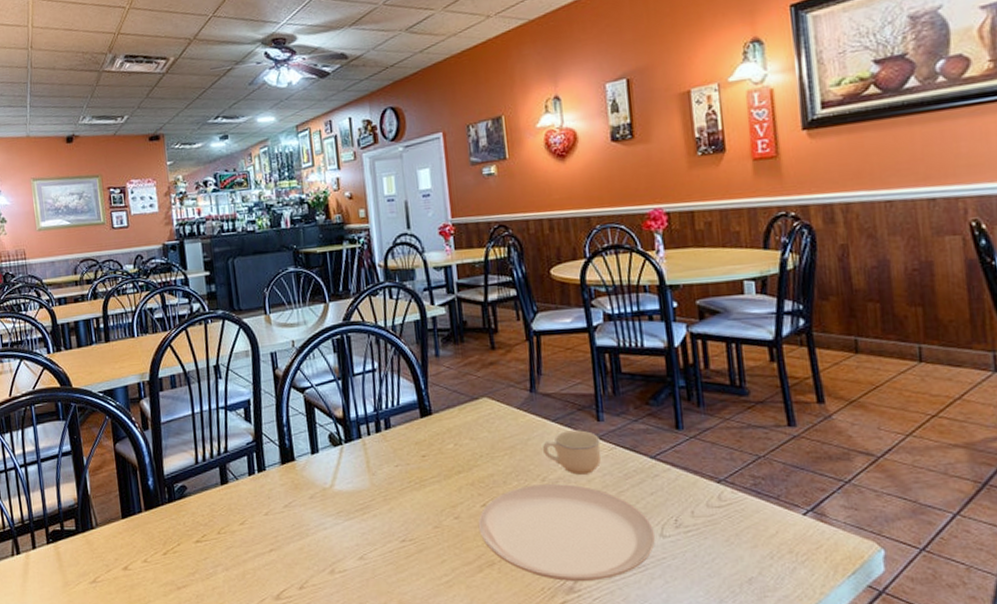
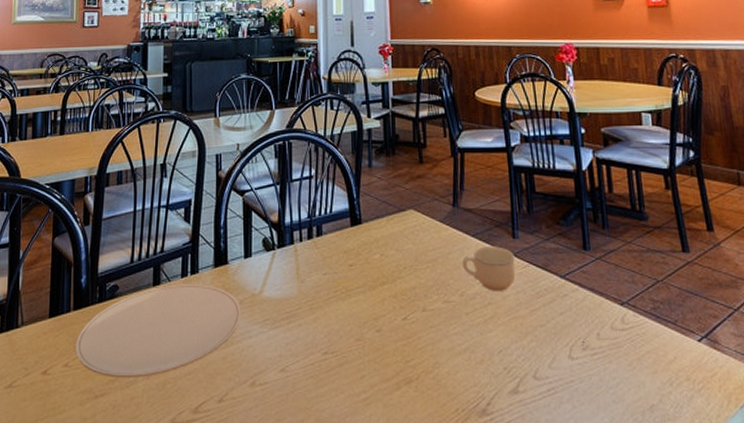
plate: none [151,480,314,571] -> present [75,283,241,379]
plate: present [478,483,656,581] -> none [398,298,565,403]

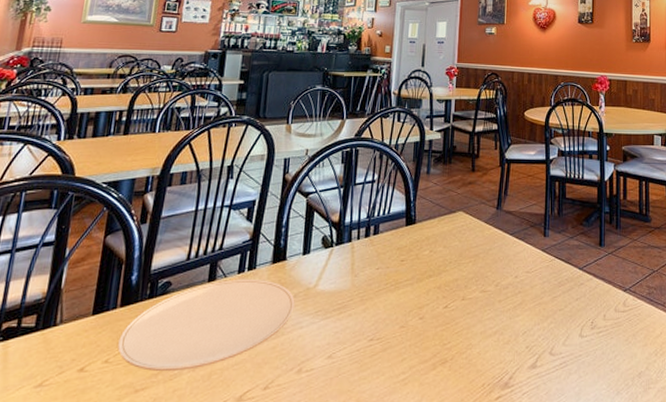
cup: present [461,246,516,291] -> none [499,243,544,281]

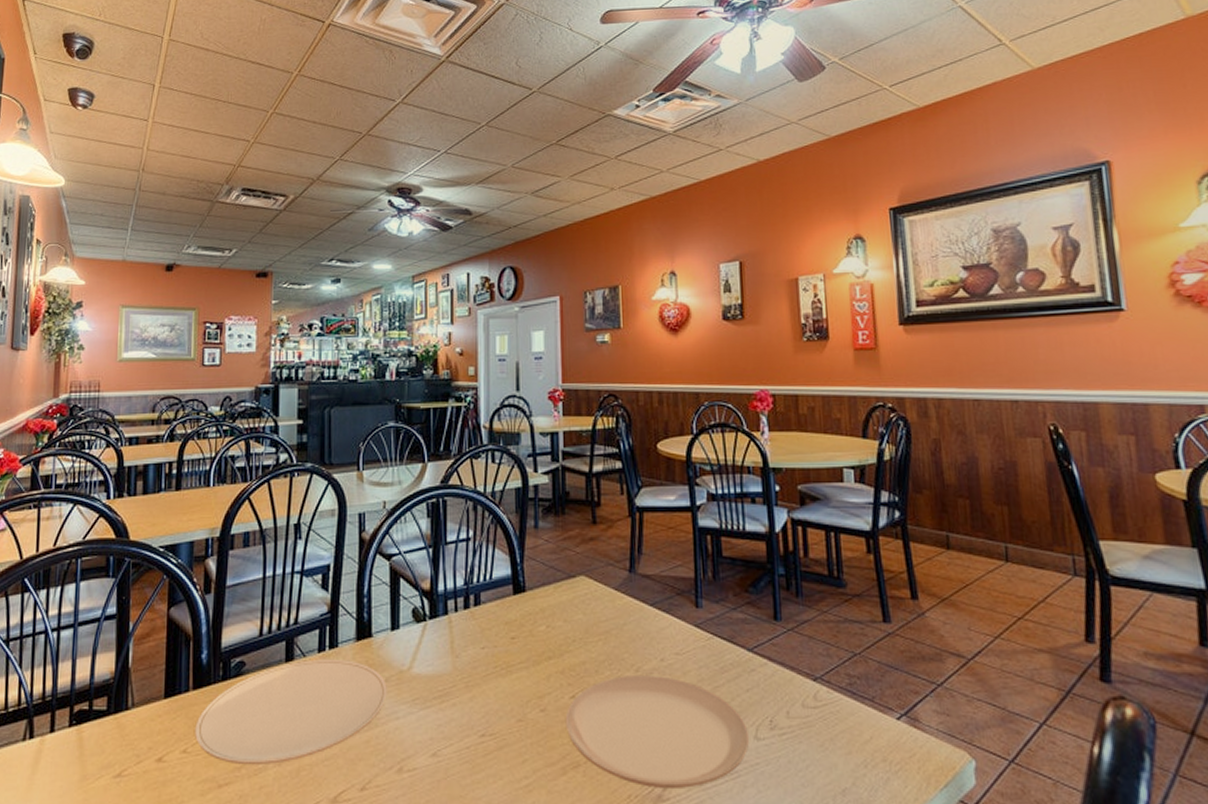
plate: none [438,288,576,377] -> present [565,674,750,788]

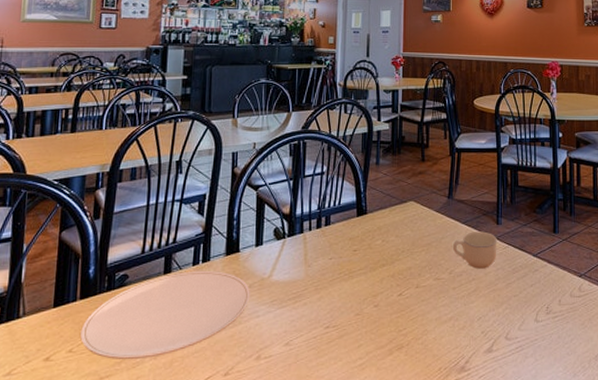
plate: present [565,674,750,788] -> none [393,276,532,361]
cup: none [638,616,698,666] -> present [452,231,497,269]

